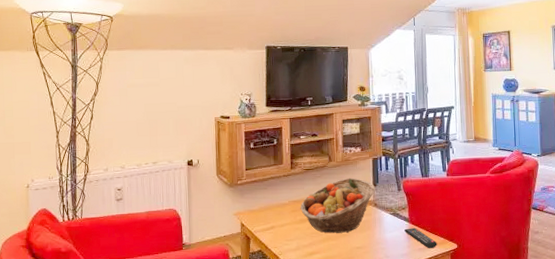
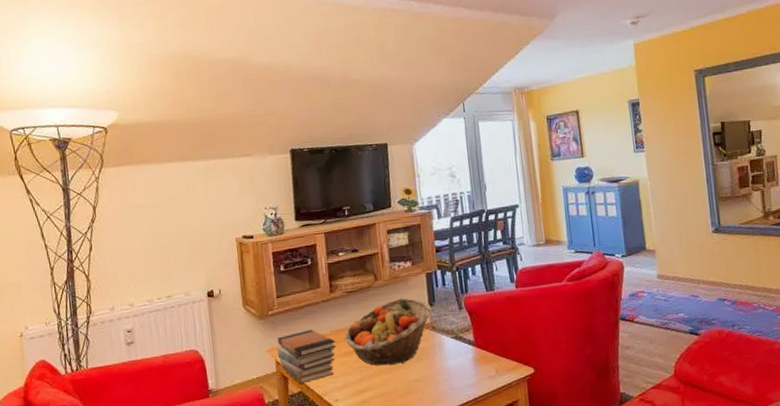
book stack: none [242,198,293,244] -> present [276,329,337,384]
remote control: present [404,228,437,249] -> none [470,352,510,376]

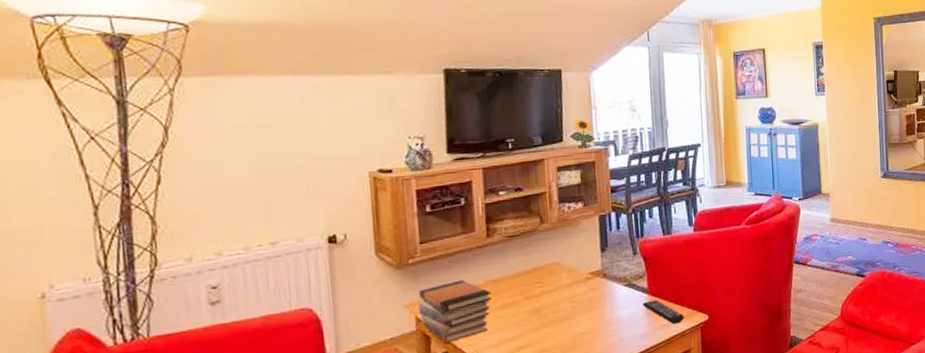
fruit basket: present [344,298,432,366] -> none [502,242,604,319]
remote control: none [470,352,510,376] -> present [643,300,684,325]

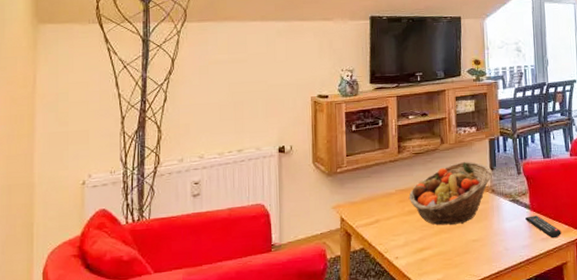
book stack: present [417,279,492,343] -> none [342,188,400,241]
fruit basket: none [502,242,604,319] -> present [408,161,493,225]

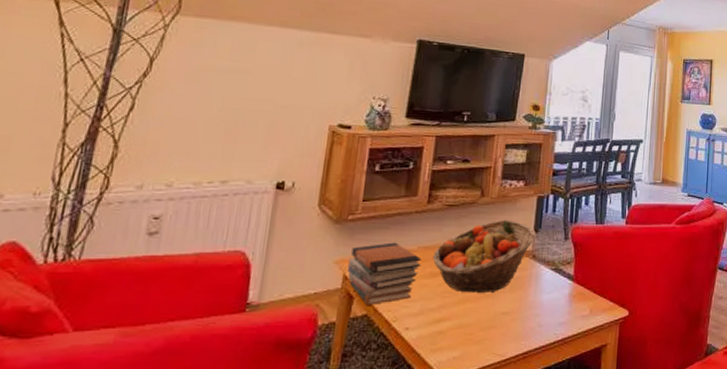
book stack: none [342,188,400,241] -> present [347,242,422,305]
remote control: present [525,215,562,239] -> none [566,288,605,316]

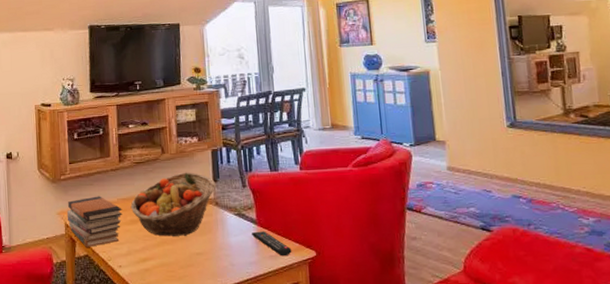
remote control: none [566,288,605,316] -> present [252,231,292,257]

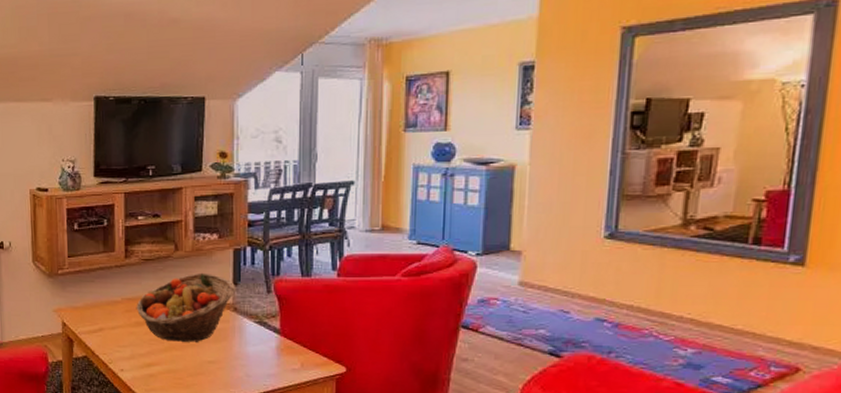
book stack: present [66,196,123,247] -> none [64,294,127,348]
remote control: present [252,231,292,257] -> none [273,342,318,371]

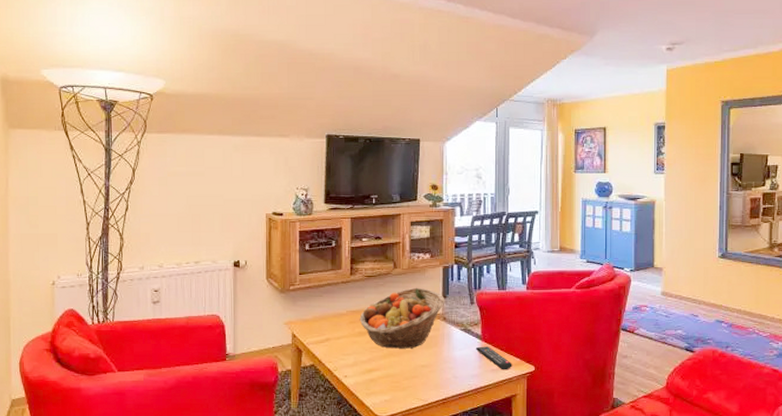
remote control: none [273,342,318,371] -> present [476,346,512,370]

